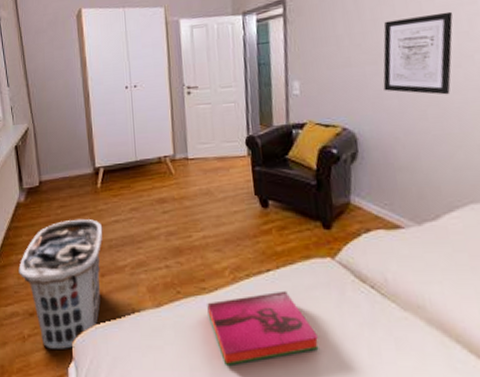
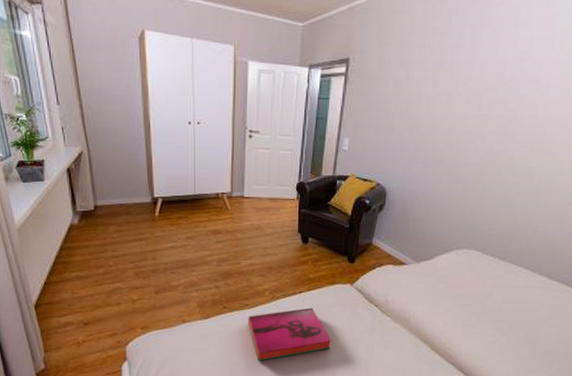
clothes hamper: present [18,218,103,349] -> none [72,243,159,352]
wall art: present [383,11,454,95] -> none [414,95,479,165]

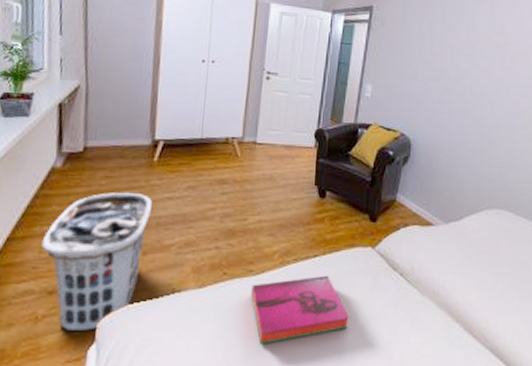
clothes hamper: none [72,243,159,352] -> present [41,192,153,331]

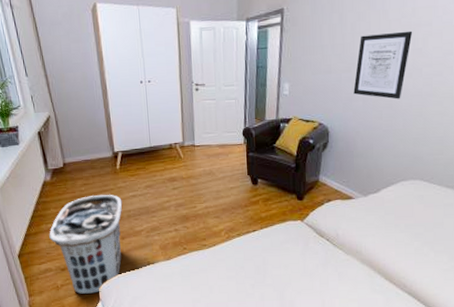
hardback book: present [251,275,350,344] -> none [207,244,287,297]
wall art: none [439,46,501,118] -> present [353,30,413,100]

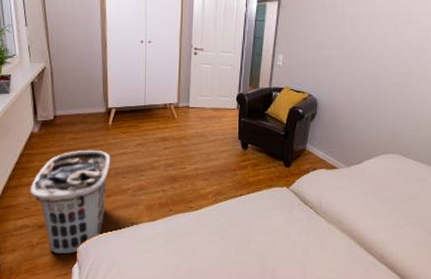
wall art: present [353,30,413,100] -> none [341,17,396,78]

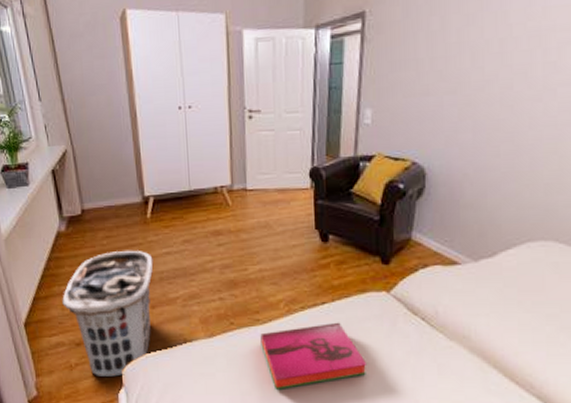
hardback book: none [192,209,271,262] -> present [260,322,368,389]

